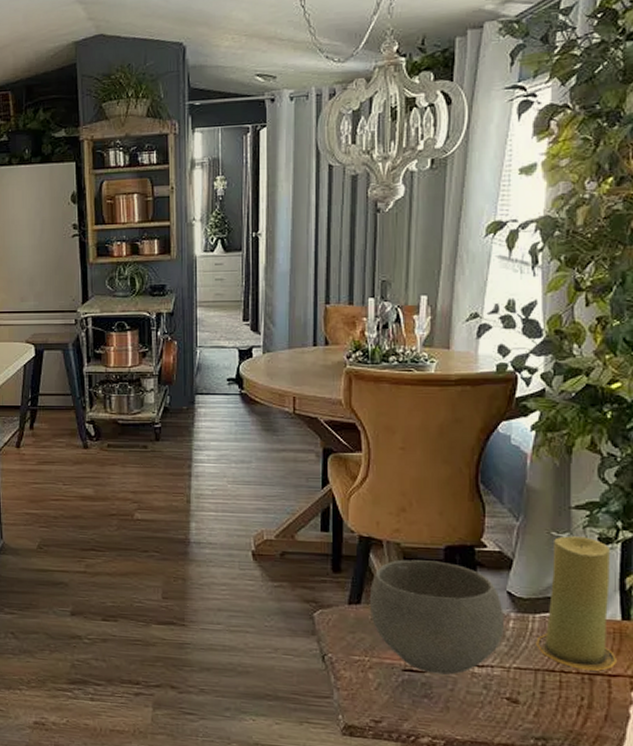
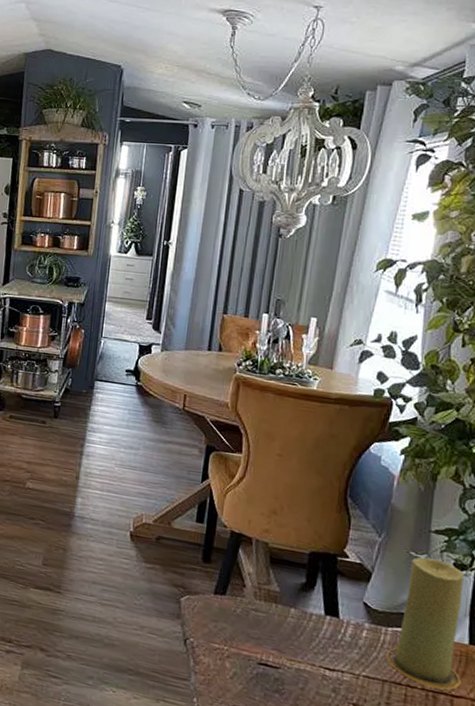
bowl: present [369,559,505,675] -> none [233,558,359,674]

